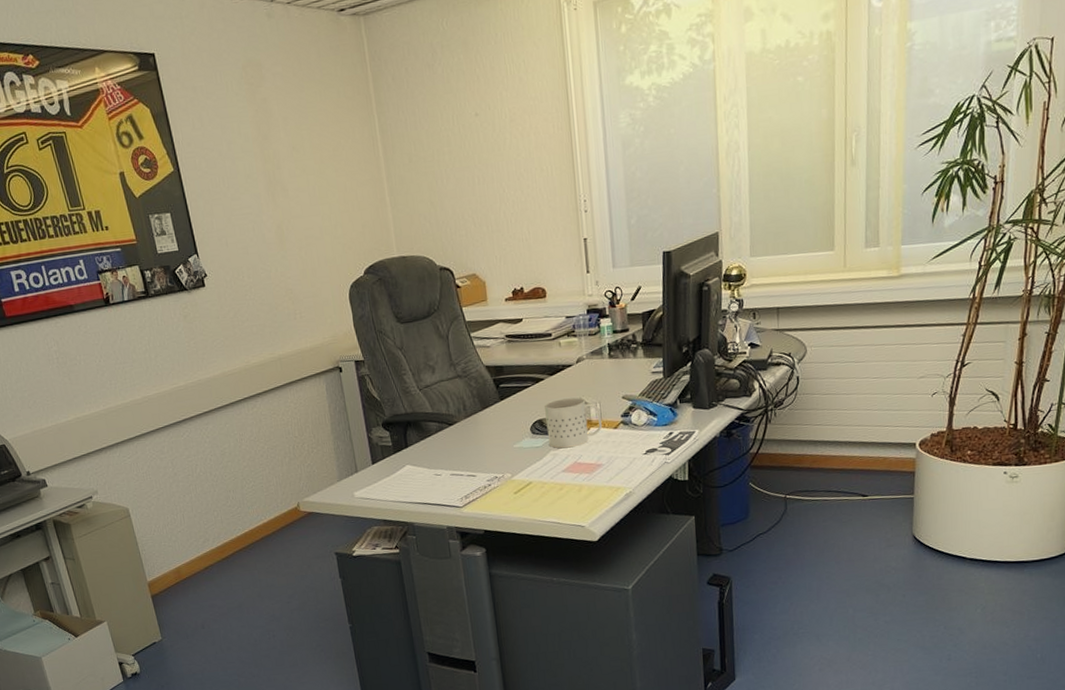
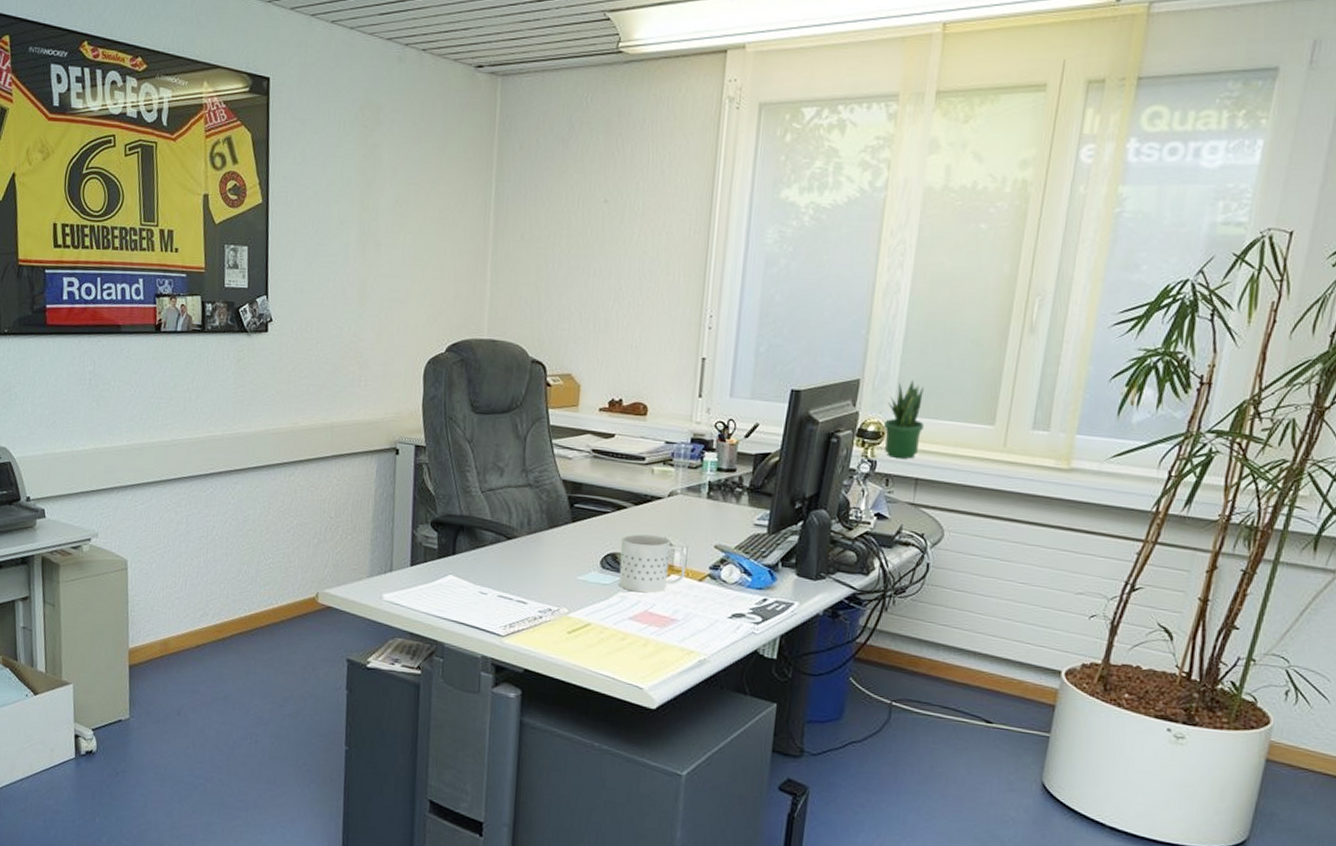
planter: none [743,225,778,294] -> present [883,380,925,459]

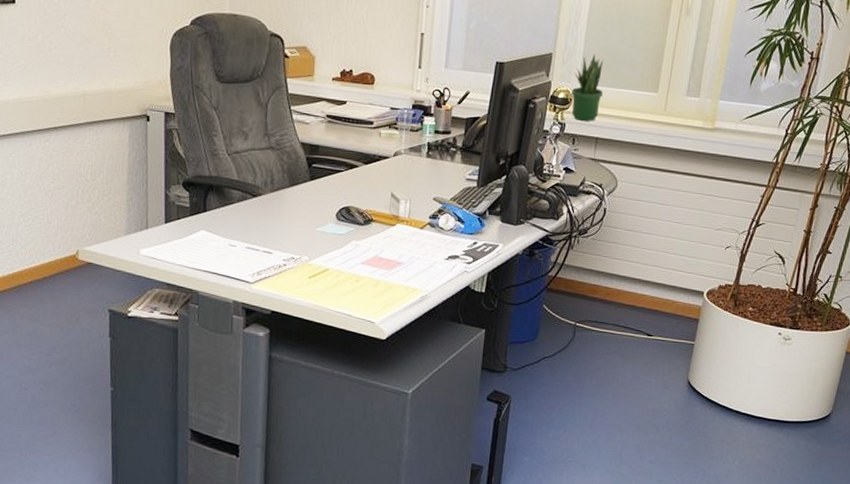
mug: present [618,534,686,594] -> none [352,189,410,241]

